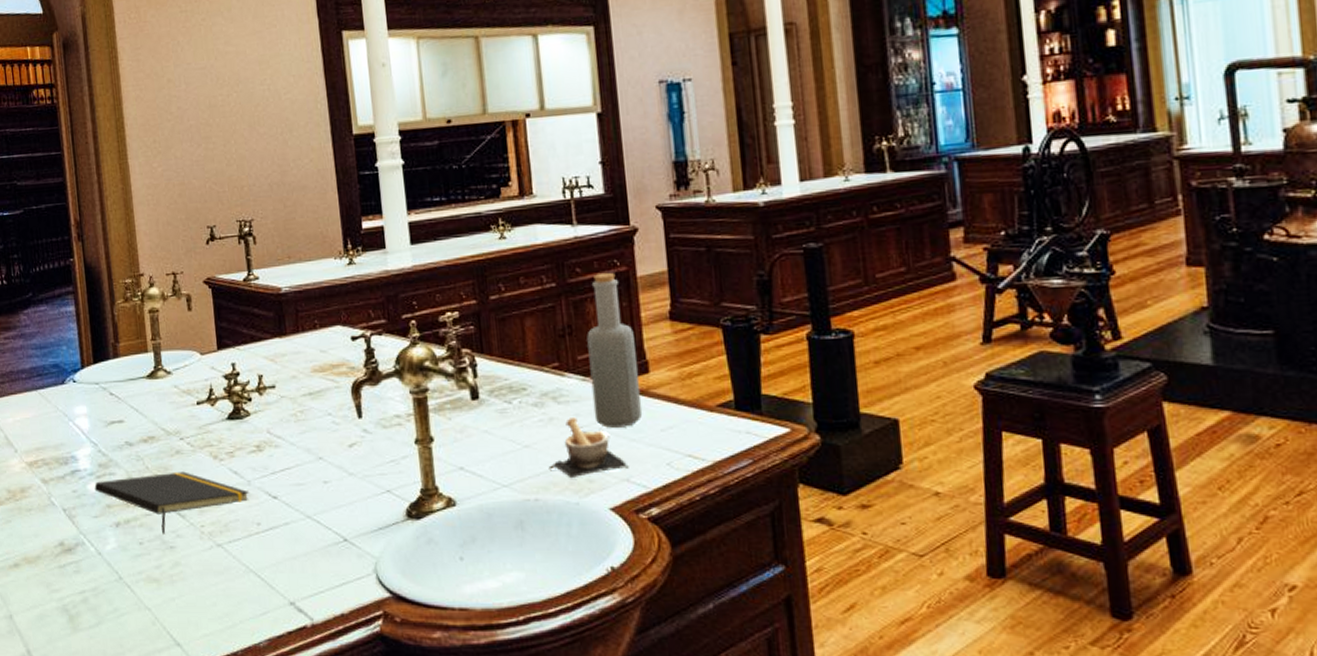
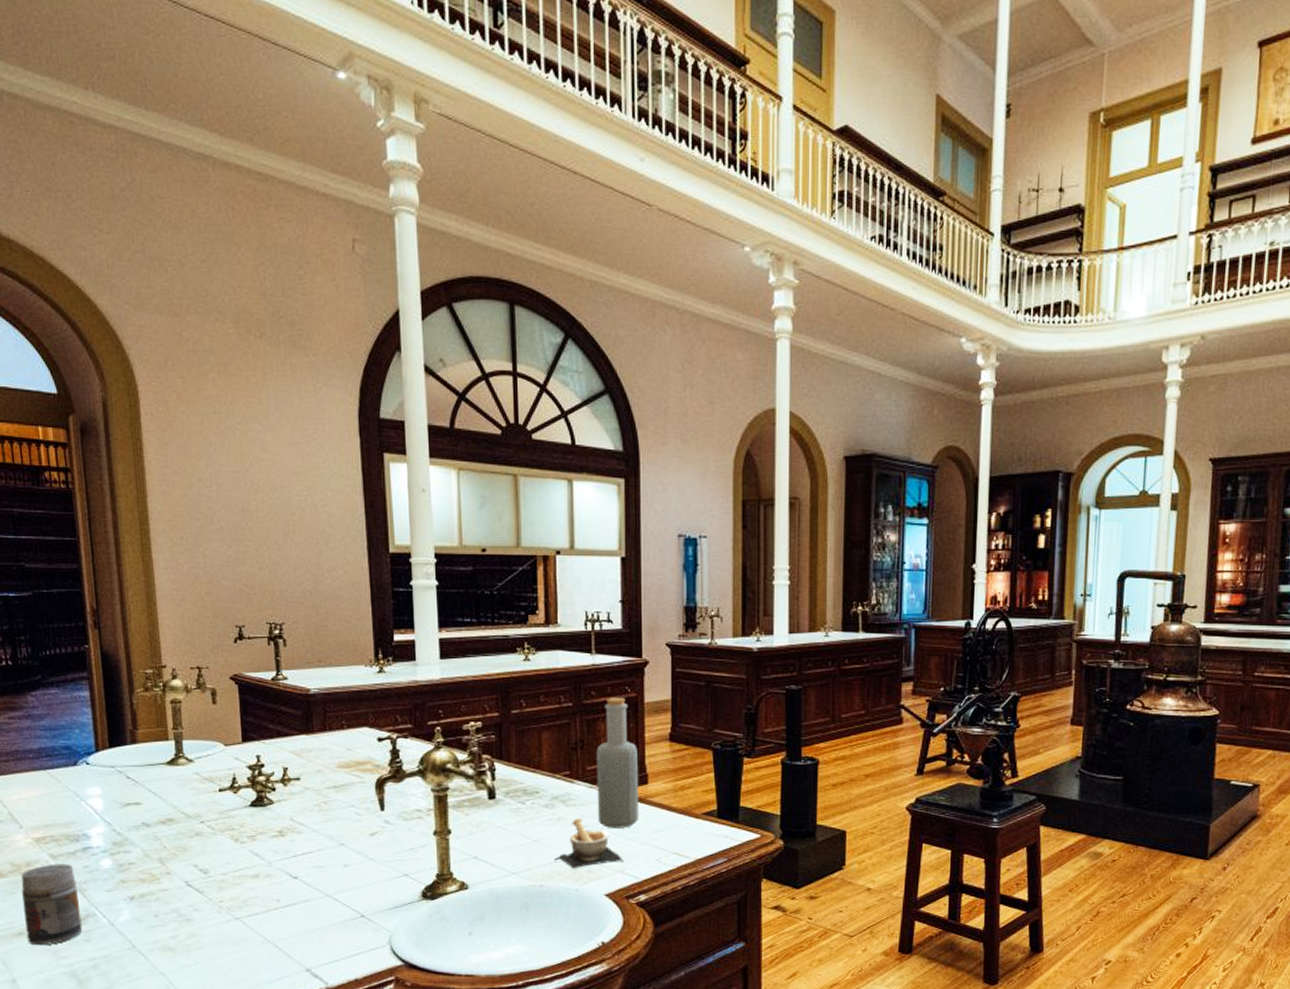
medicine: none [16,489,72,577] -> present [21,864,83,945]
notepad: present [94,471,250,534] -> none [107,852,271,908]

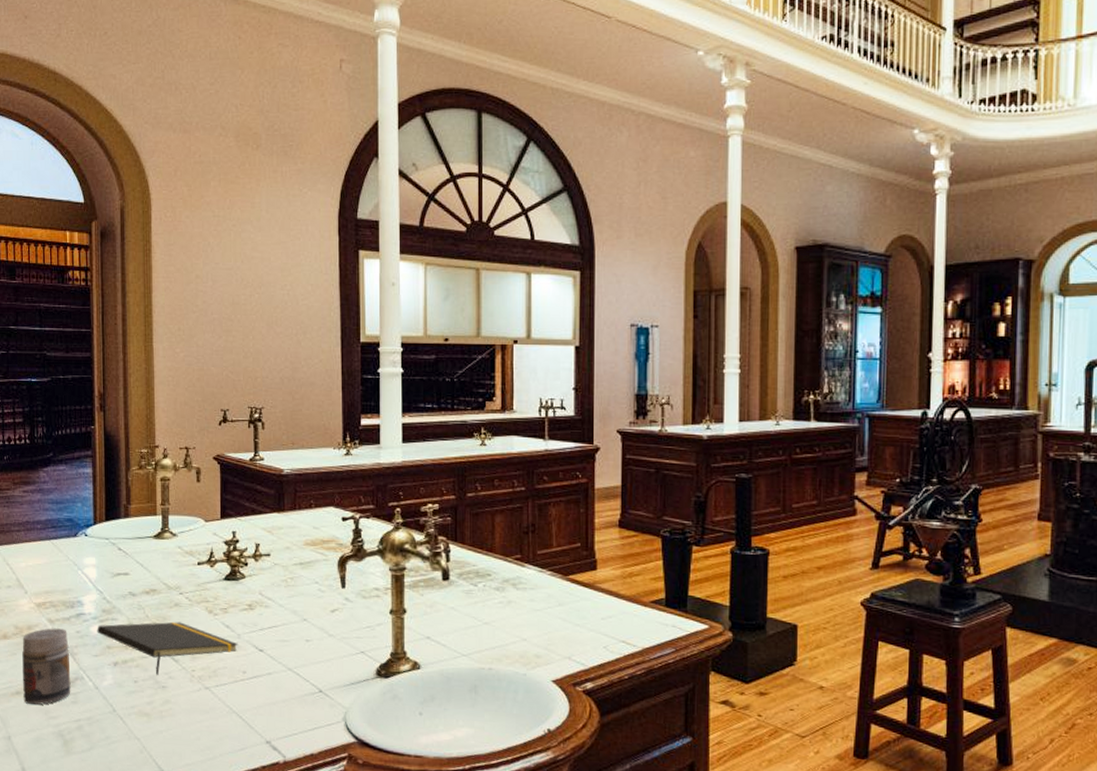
notepad: none [107,852,271,908] -> present [97,621,239,675]
mortar and pestle: present [554,818,624,869] -> none [503,602,571,653]
bottle: present [596,698,640,828] -> none [547,483,588,614]

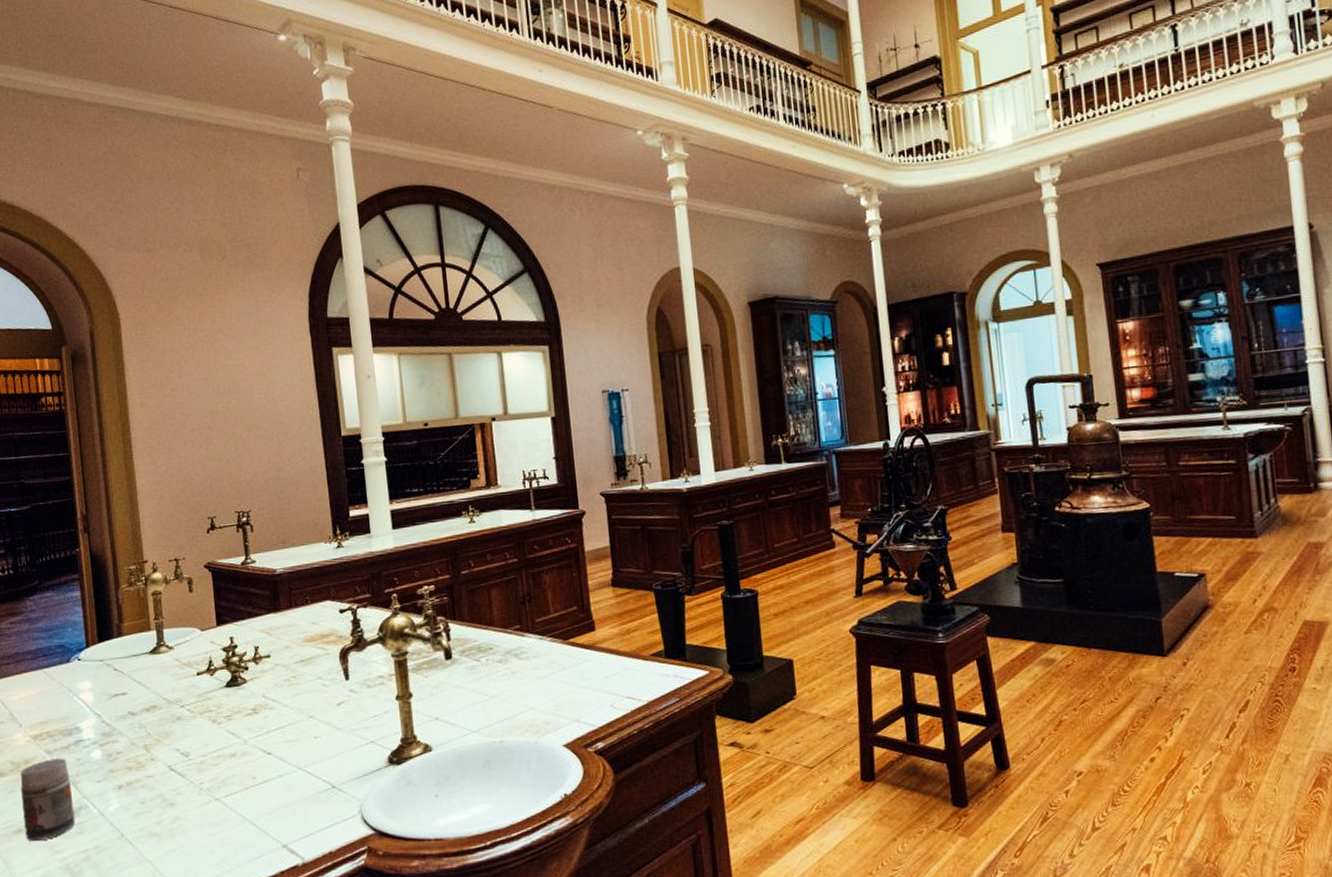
notepad: present [97,621,239,675] -> none [97,735,246,793]

